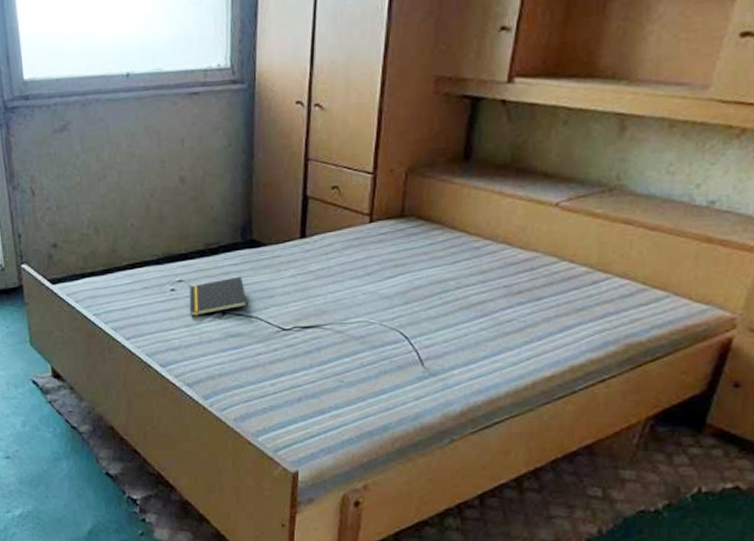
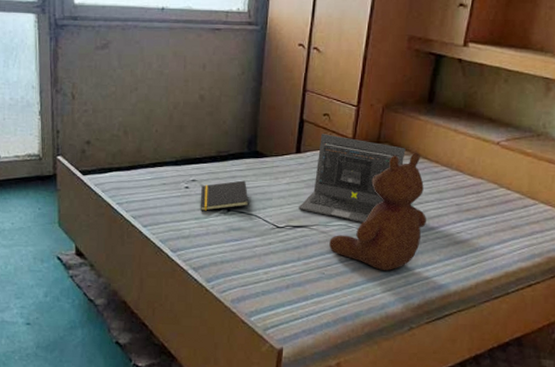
laptop: none [307,211,437,317] -> present [298,134,406,223]
teddy bear: none [347,224,467,373] -> present [329,152,426,270]

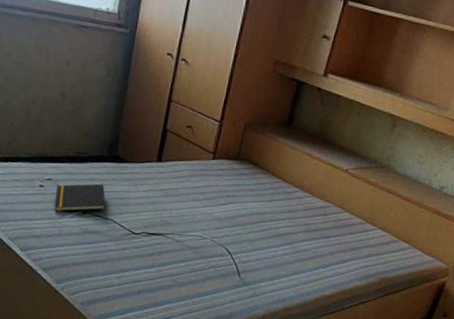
laptop: present [298,134,406,223] -> none [155,145,263,235]
teddy bear: present [329,152,426,270] -> none [183,171,277,282]

